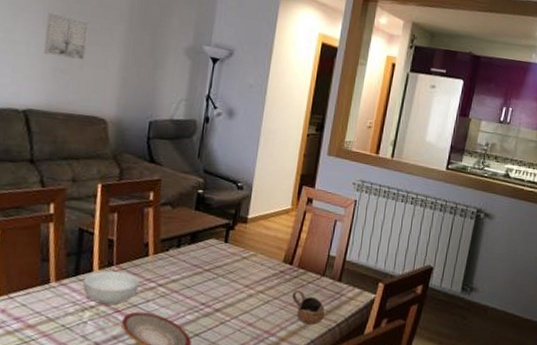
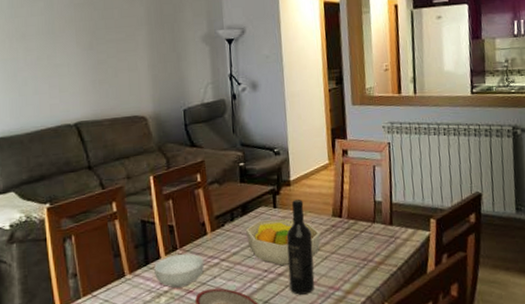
wall art: present [44,12,89,61] -> none [79,32,118,71]
fruit bowl: none [190,252,267,303] -> present [245,218,321,266]
wine bottle: none [224,238,259,334] -> present [286,199,315,295]
cup: present [292,290,325,325] -> none [348,240,383,273]

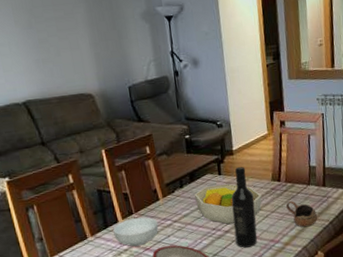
cup: none [348,240,383,273] -> present [286,200,317,228]

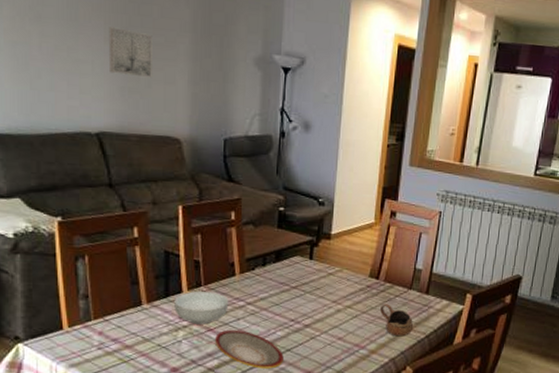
wall art: none [16,10,60,50] -> present [108,27,152,78]
fruit bowl: present [194,183,262,225] -> none [276,270,354,319]
wine bottle: present [231,167,258,248] -> none [315,255,345,348]

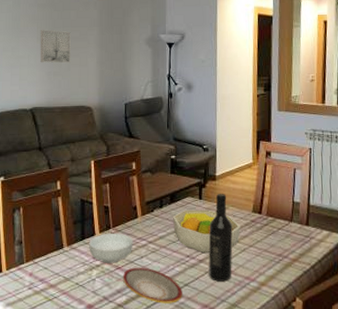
fruit bowl: none [276,270,354,319] -> present [172,209,241,254]
wine bottle: none [315,255,345,348] -> present [208,194,233,282]
cup: present [380,303,413,337] -> none [266,237,297,268]

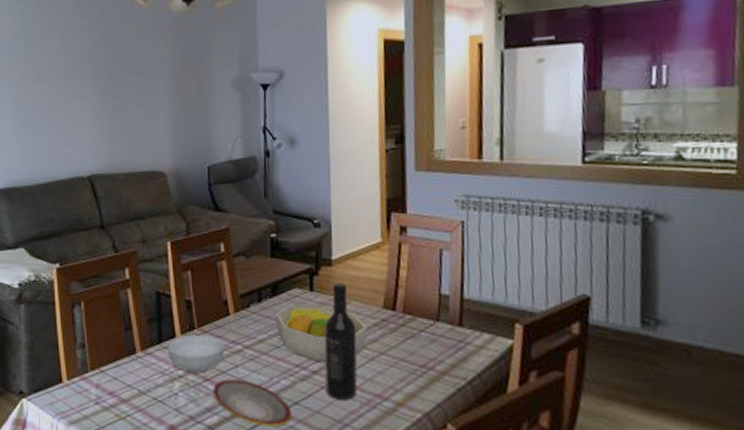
wall art: present [40,30,71,64] -> none [96,73,136,117]

